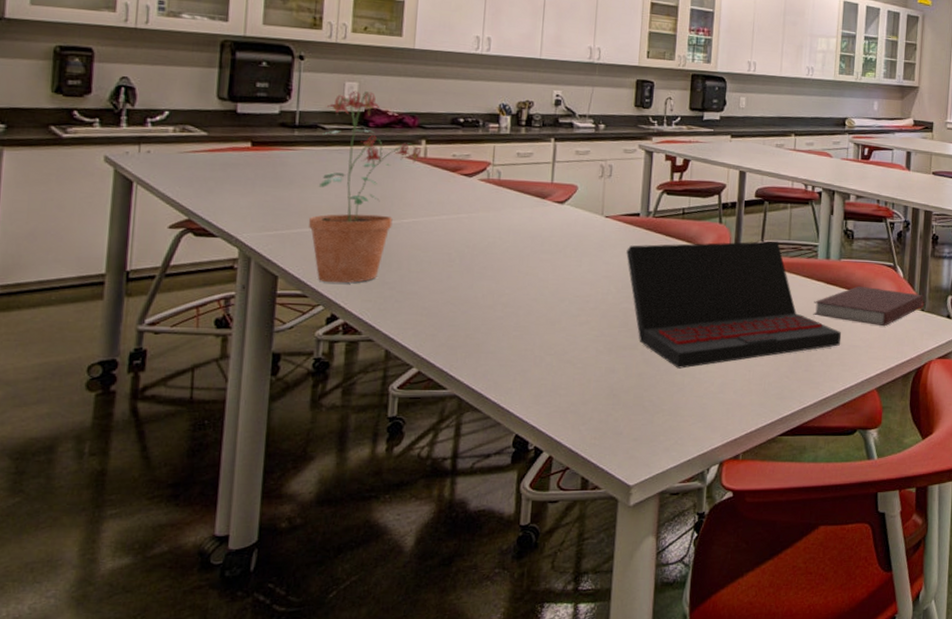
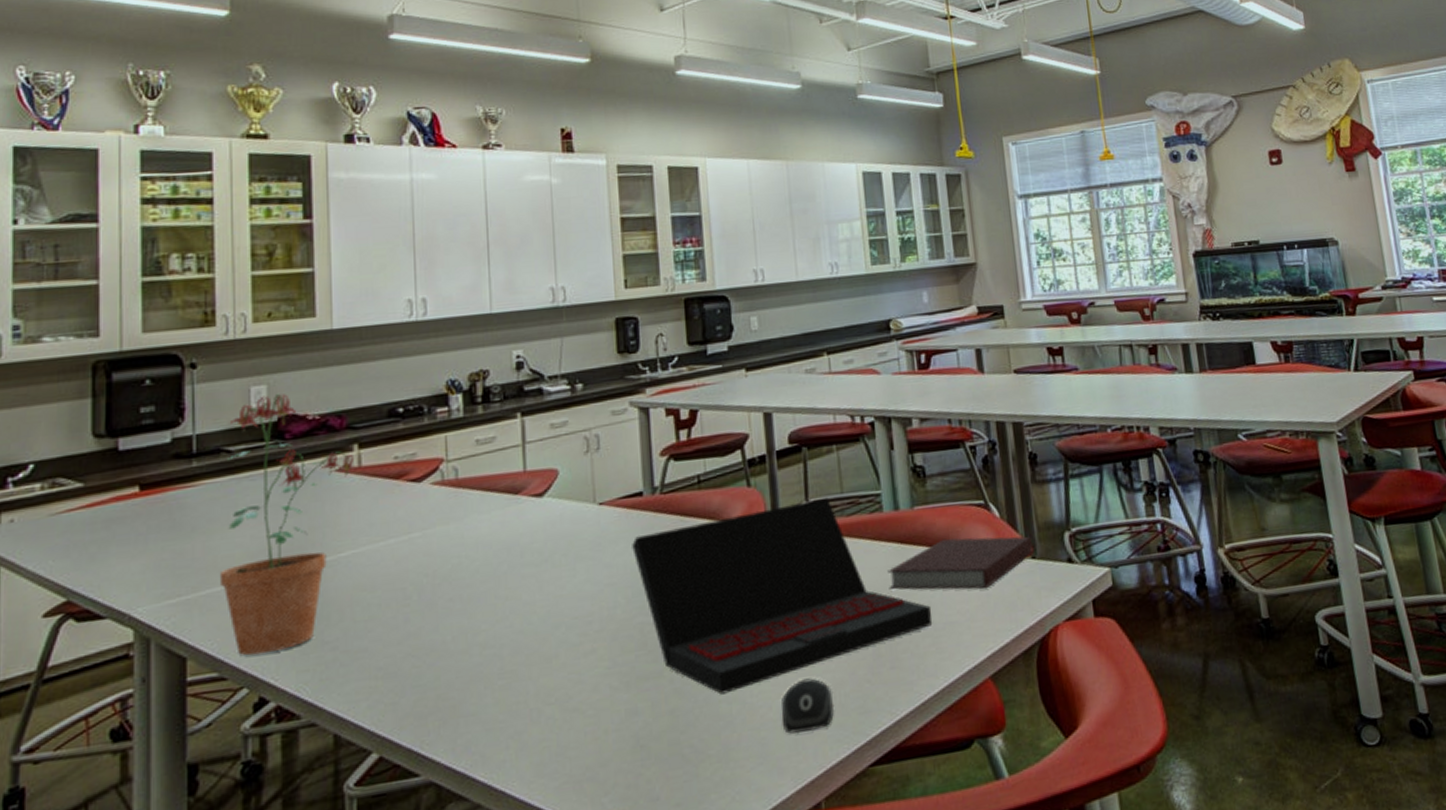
computer mouse: none [720,368,760,405] -> present [781,678,835,734]

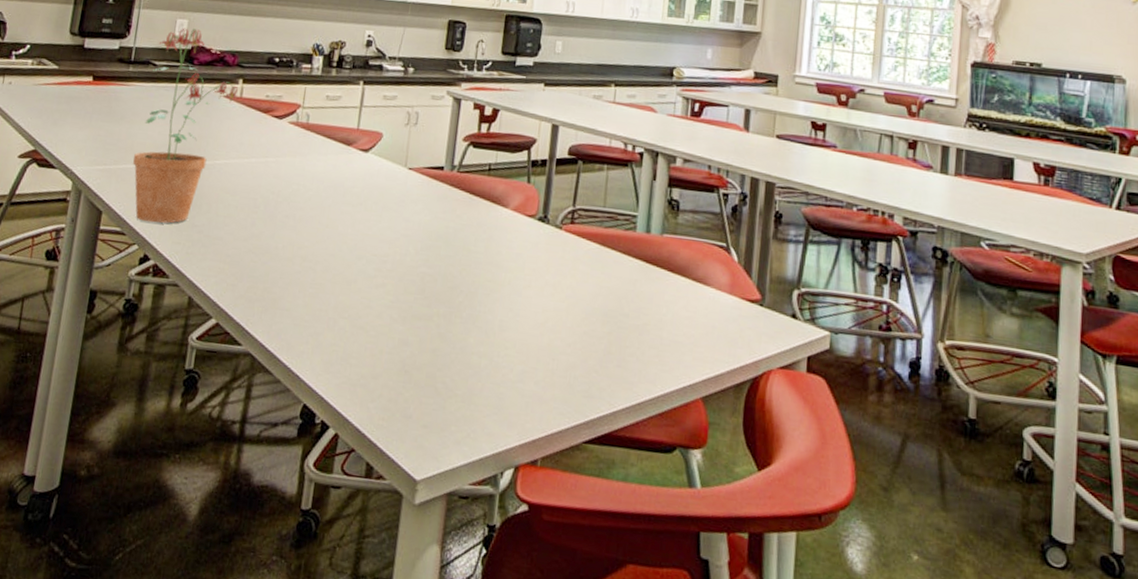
laptop: present [632,497,932,695] -> none [427,202,661,349]
computer mouse: present [781,678,835,734] -> none [519,354,564,400]
notebook: present [887,536,1034,590] -> none [628,268,763,321]

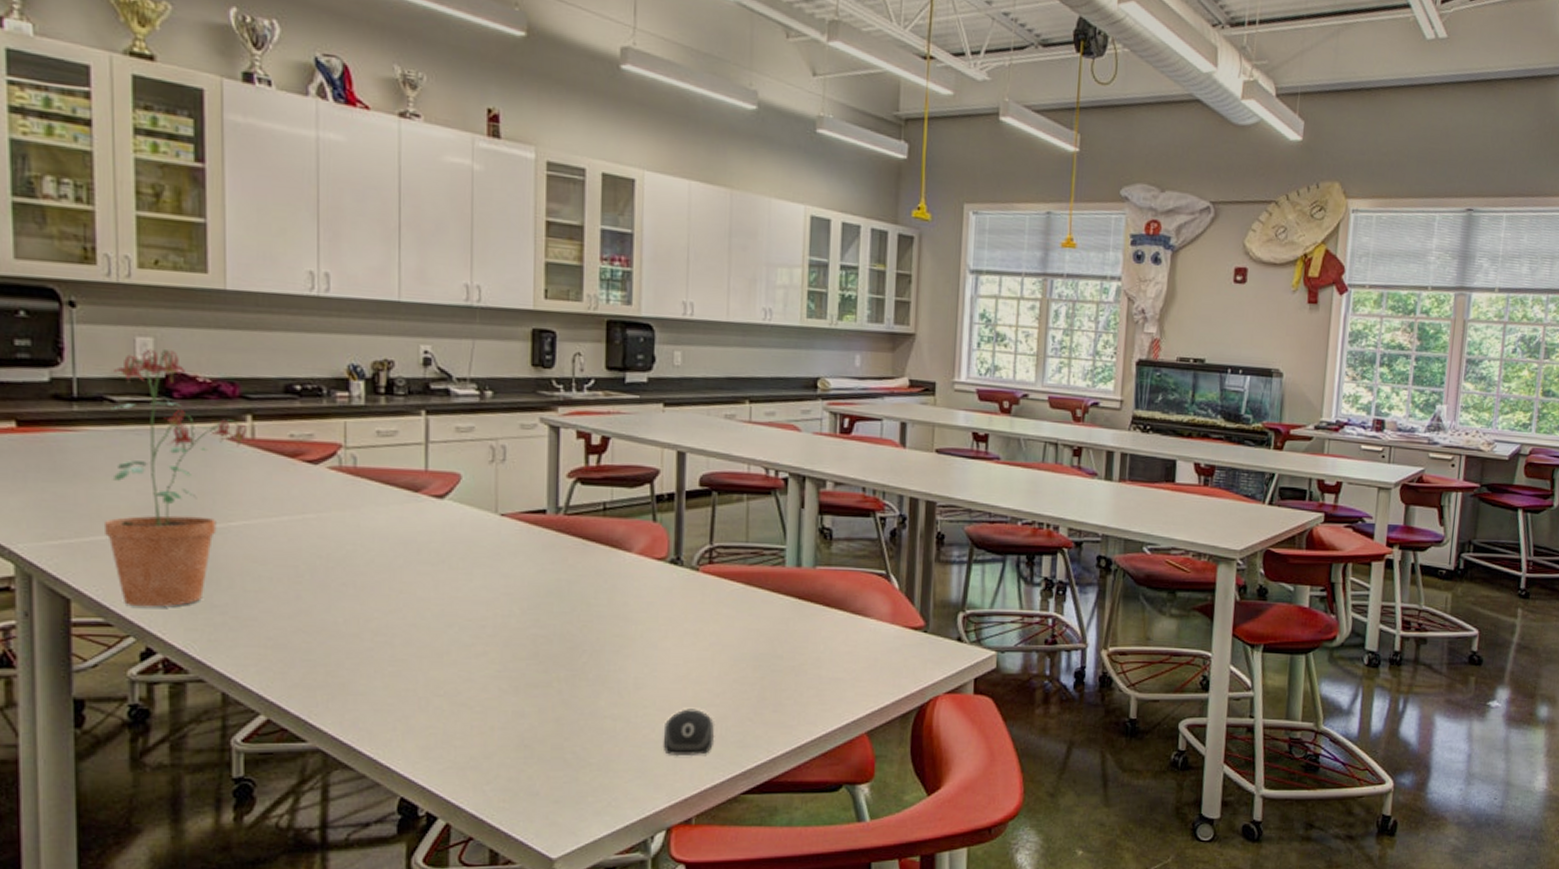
computer mouse: none [519,354,564,400] -> present [664,709,715,757]

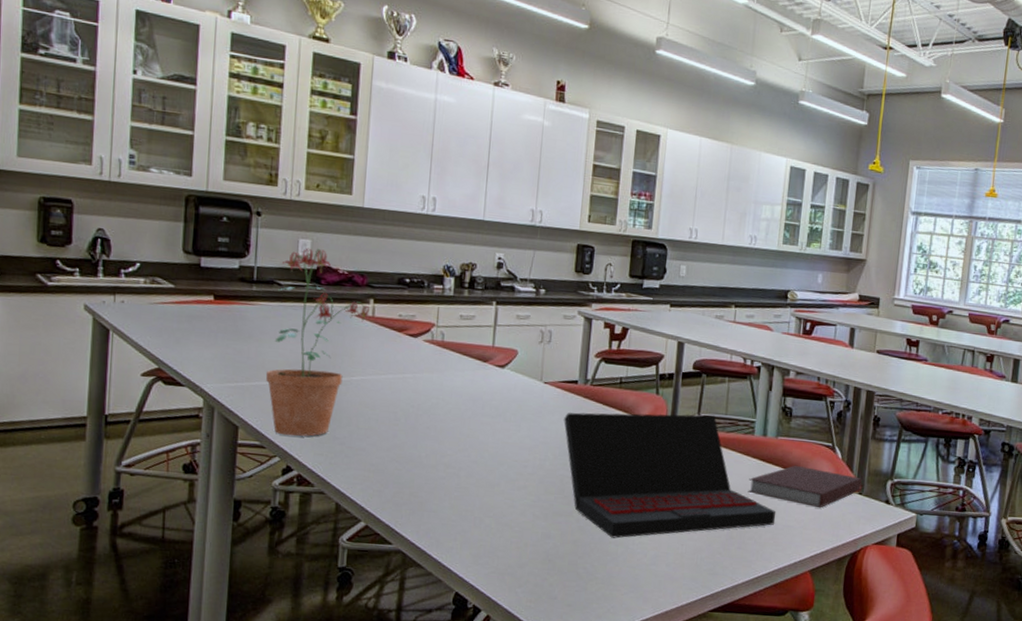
laptop: none [531,544,819,711] -> present [564,412,775,538]
computer mouse: present [664,709,715,757] -> none [652,541,692,578]
notebook: none [781,601,927,653] -> present [748,465,862,508]

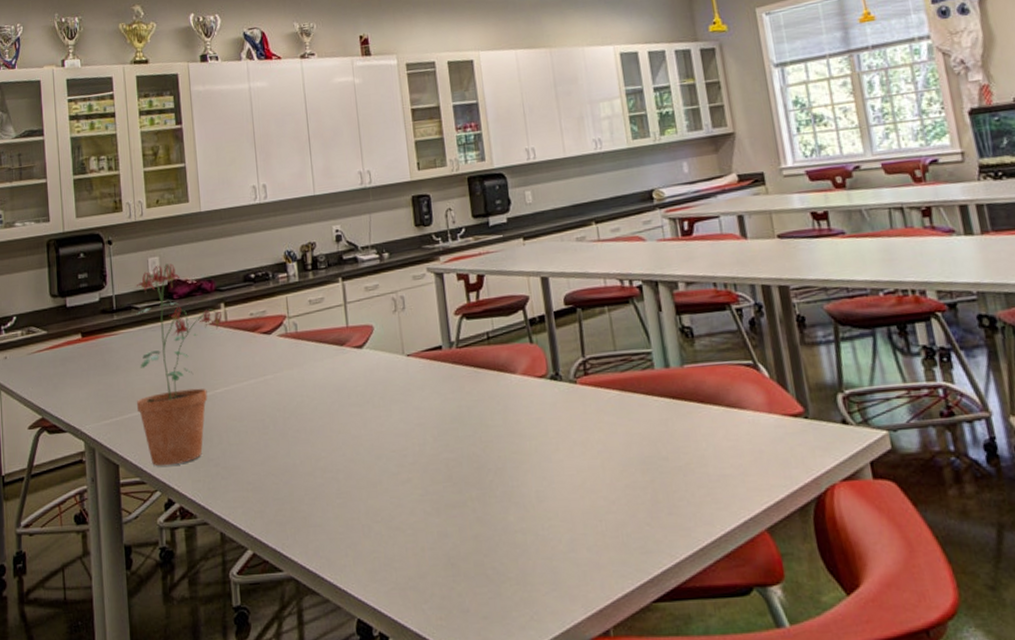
laptop: present [564,412,775,538] -> none [435,354,706,526]
notebook: present [748,465,862,508] -> none [661,396,806,446]

